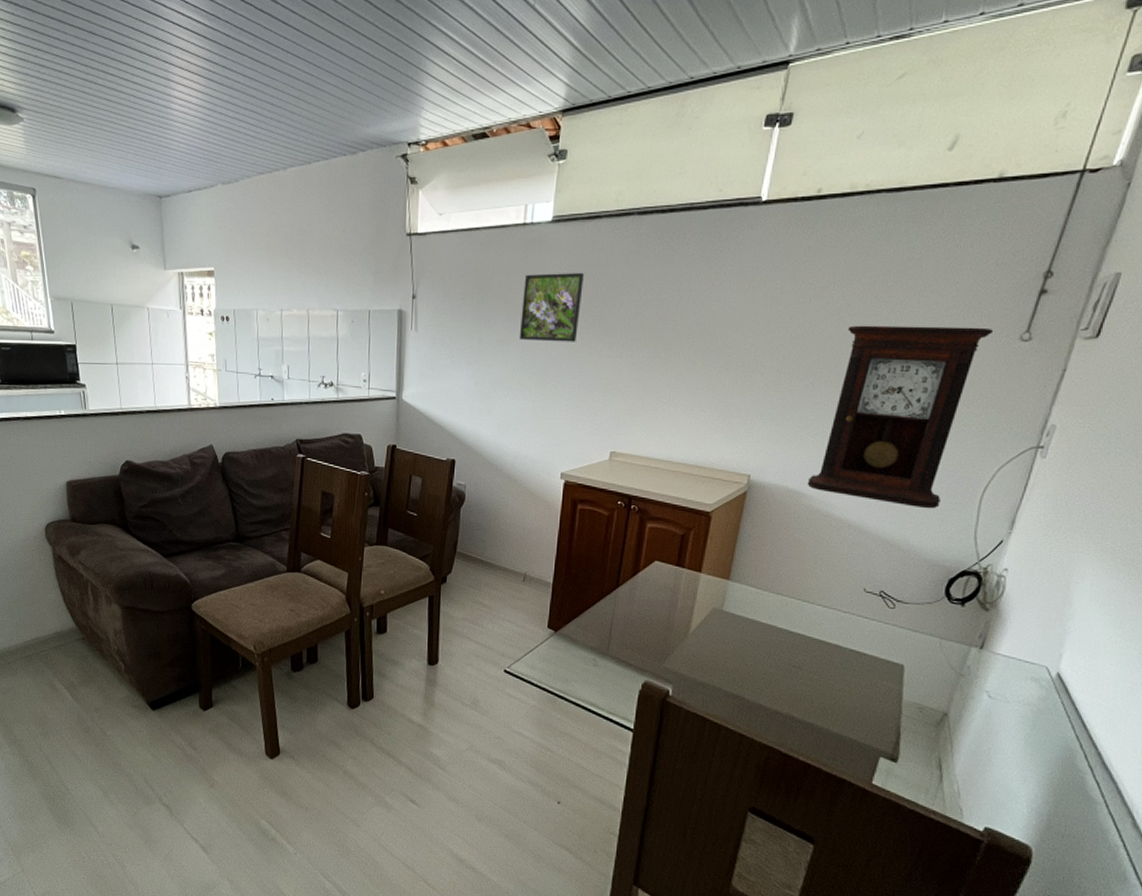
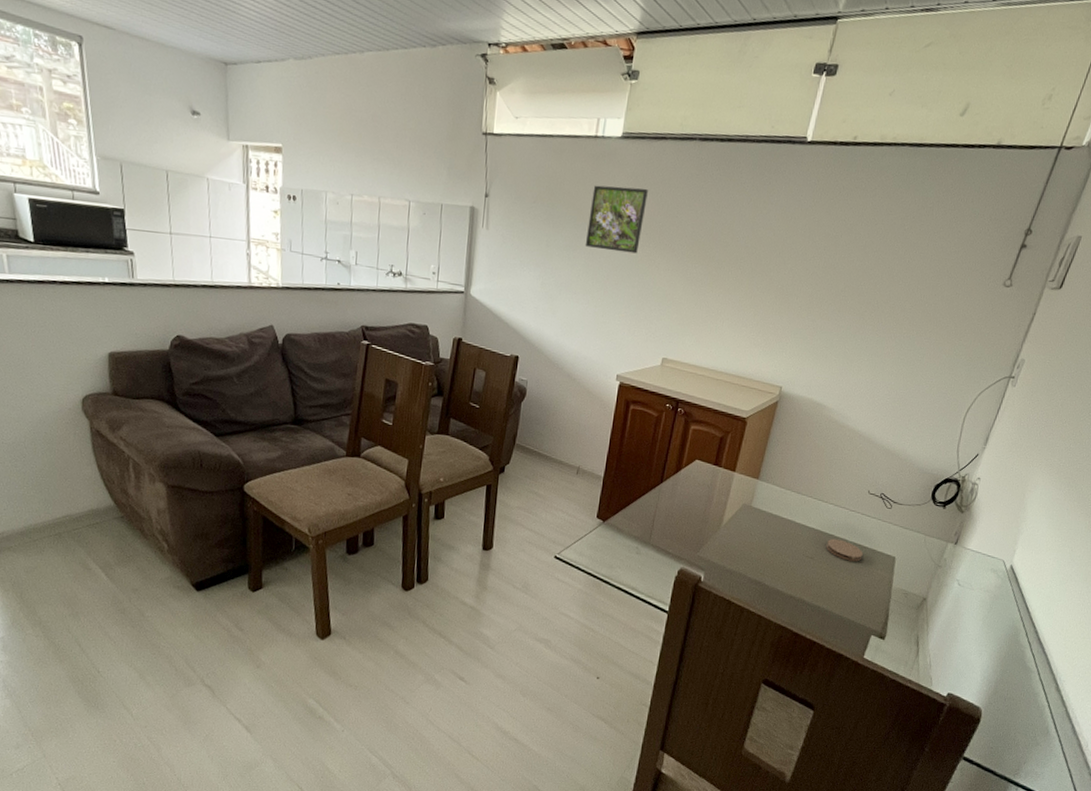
pendulum clock: present [807,325,994,509] -> none [828,260,984,425]
coaster: none [815,645,862,671] -> present [826,538,863,562]

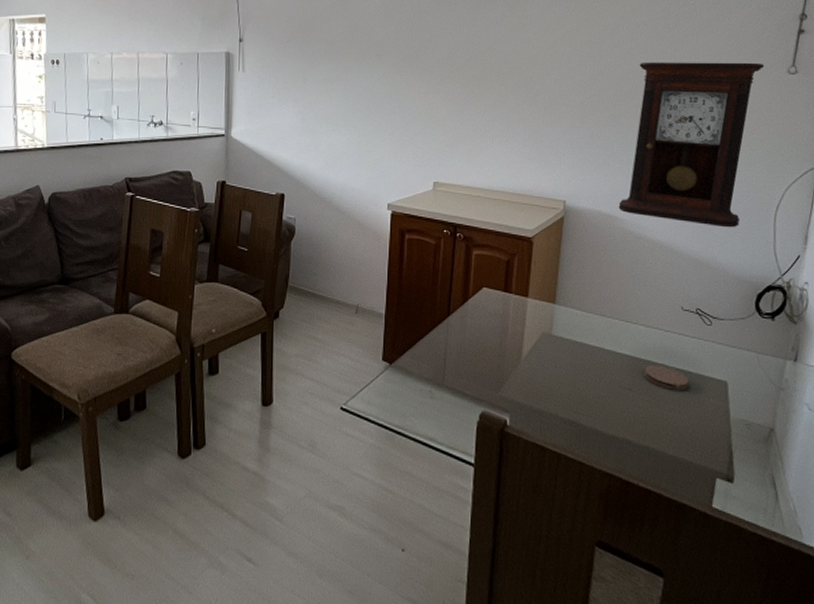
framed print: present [585,185,648,254] -> none [341,17,399,80]
pendulum clock: none [828,260,984,425] -> present [618,62,765,228]

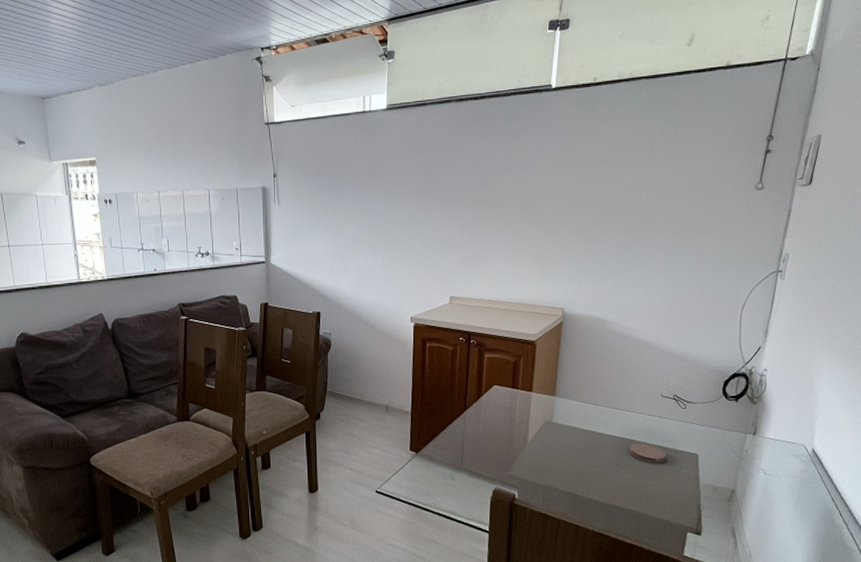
pendulum clock: present [618,62,765,228] -> none [608,180,736,326]

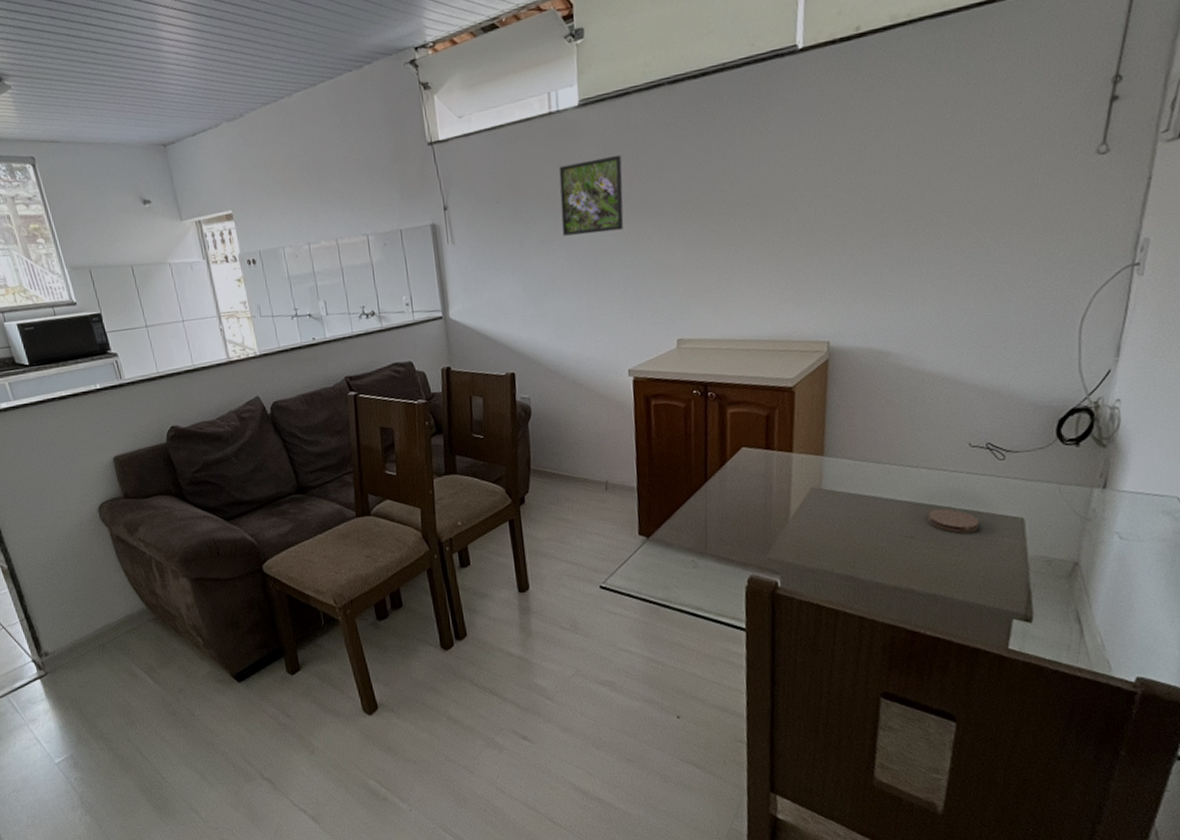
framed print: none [366,149,417,208] -> present [558,154,624,236]

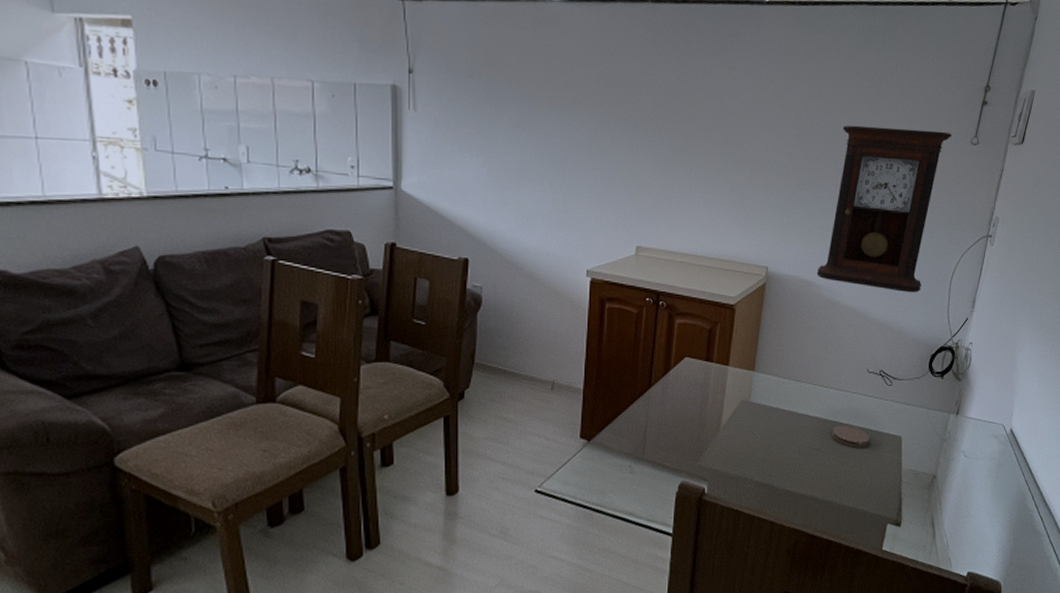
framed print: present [558,154,624,236] -> none [534,55,601,131]
pendulum clock: none [891,146,1068,349] -> present [816,125,952,293]

